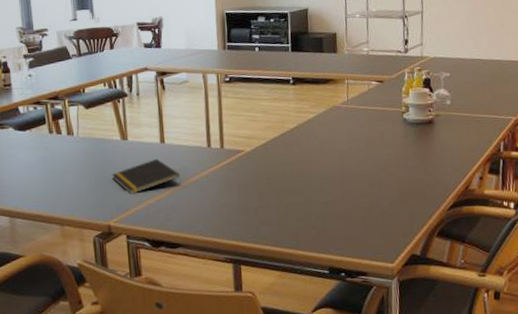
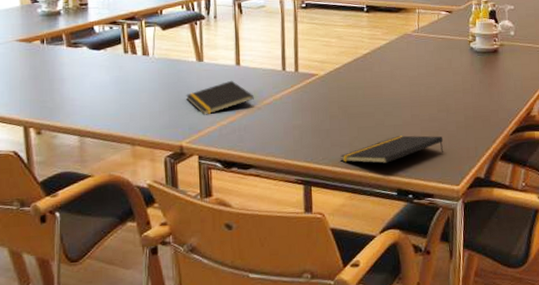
notepad: none [269,212,377,241] -> present [340,135,444,164]

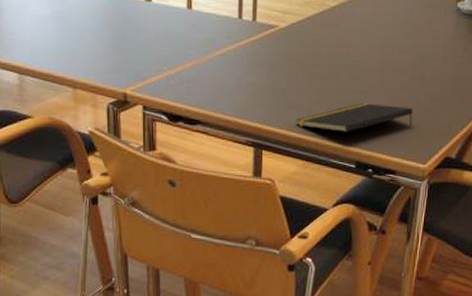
notepad: present [186,80,254,115] -> none [132,25,205,62]

